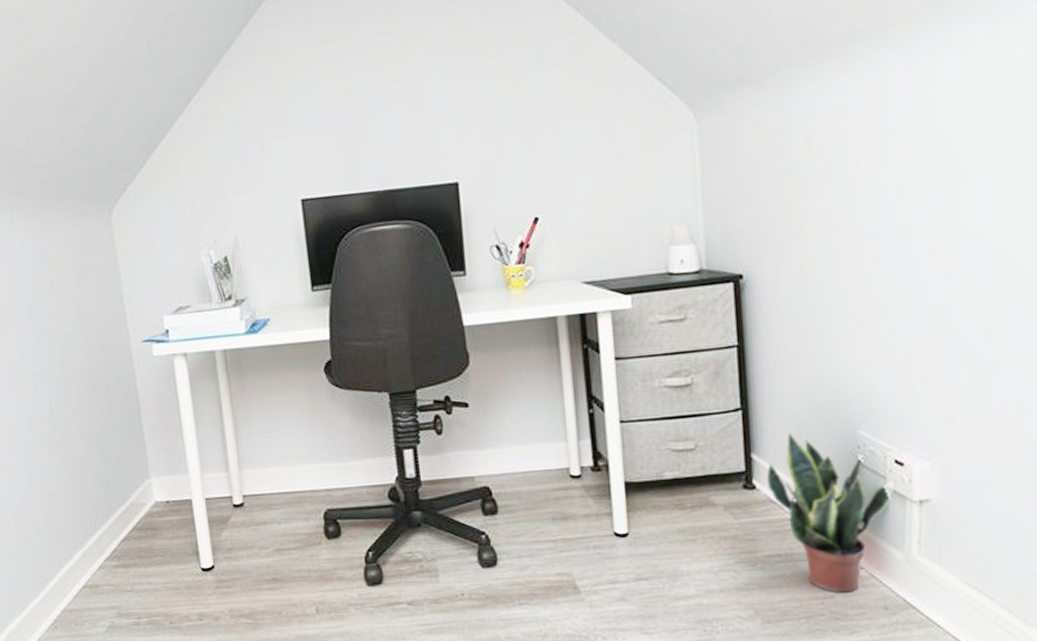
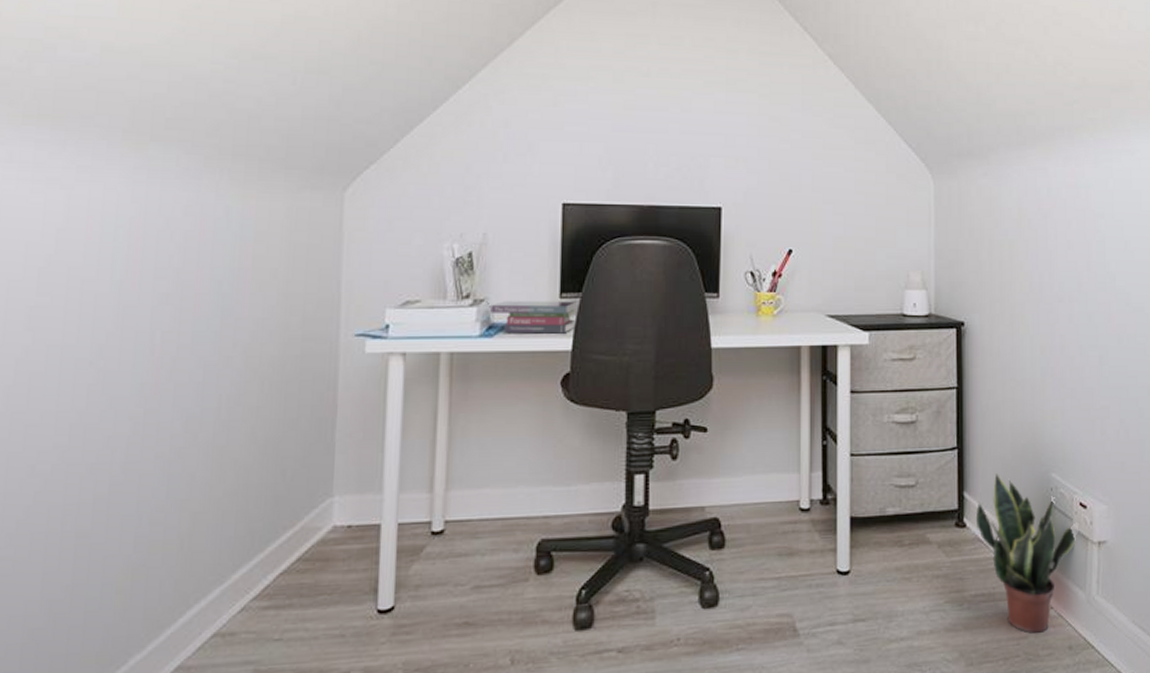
books: none [251,293,329,328] -> present [490,301,577,334]

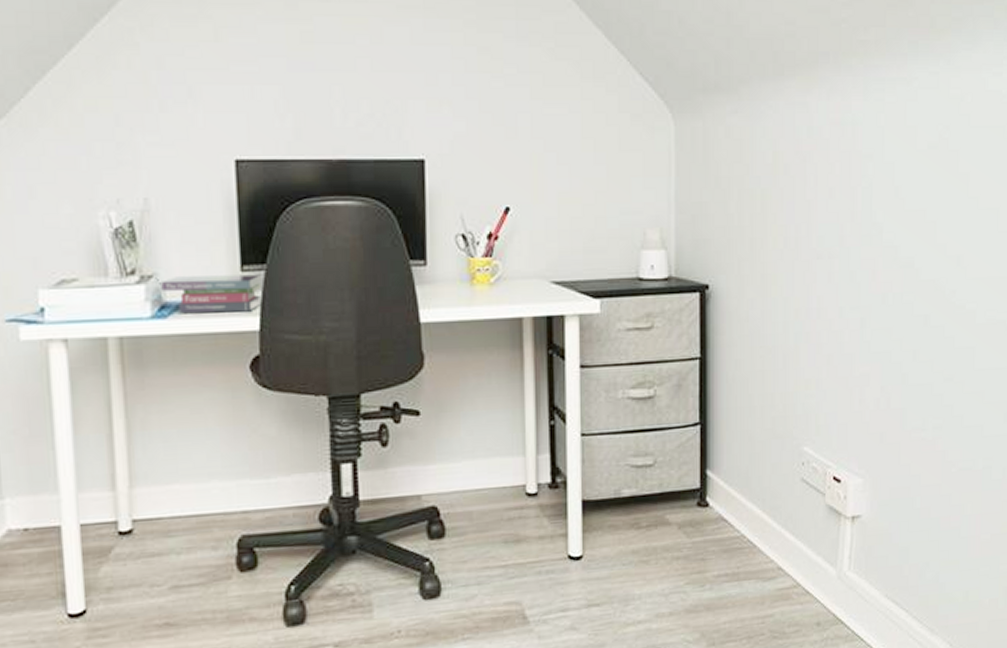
potted plant: present [975,473,1077,633] -> none [719,449,829,612]

